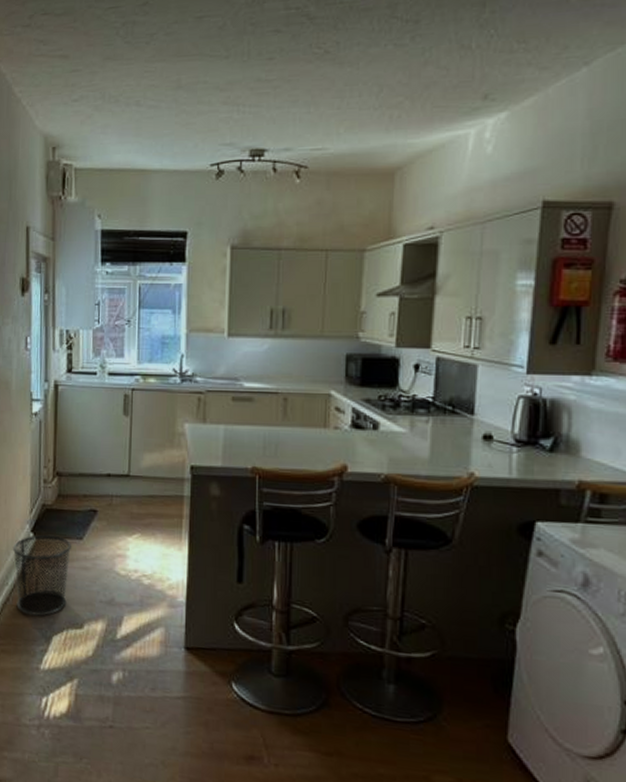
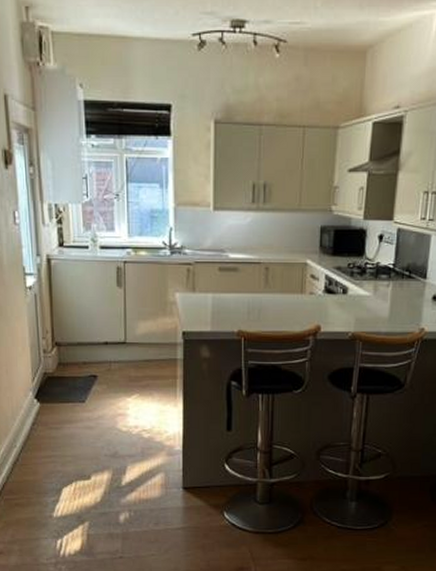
waste bin: present [12,534,71,616] -> none [17,400,75,472]

